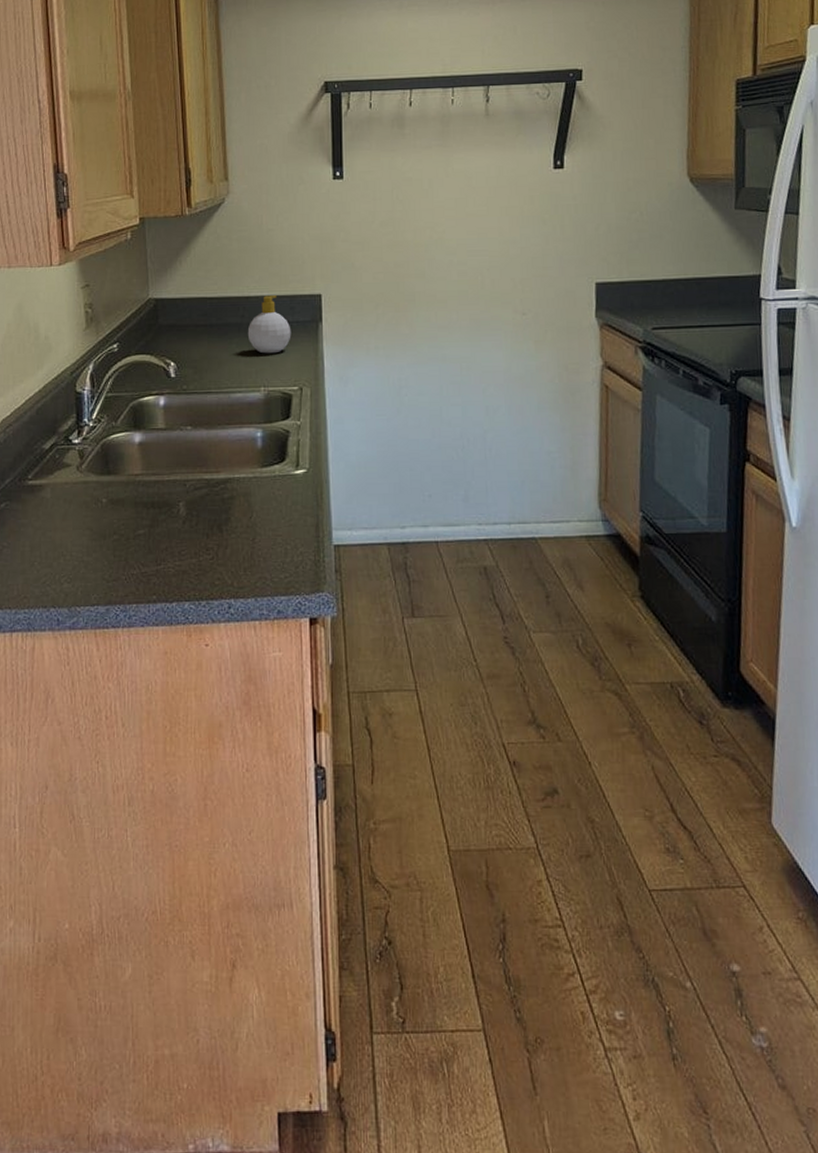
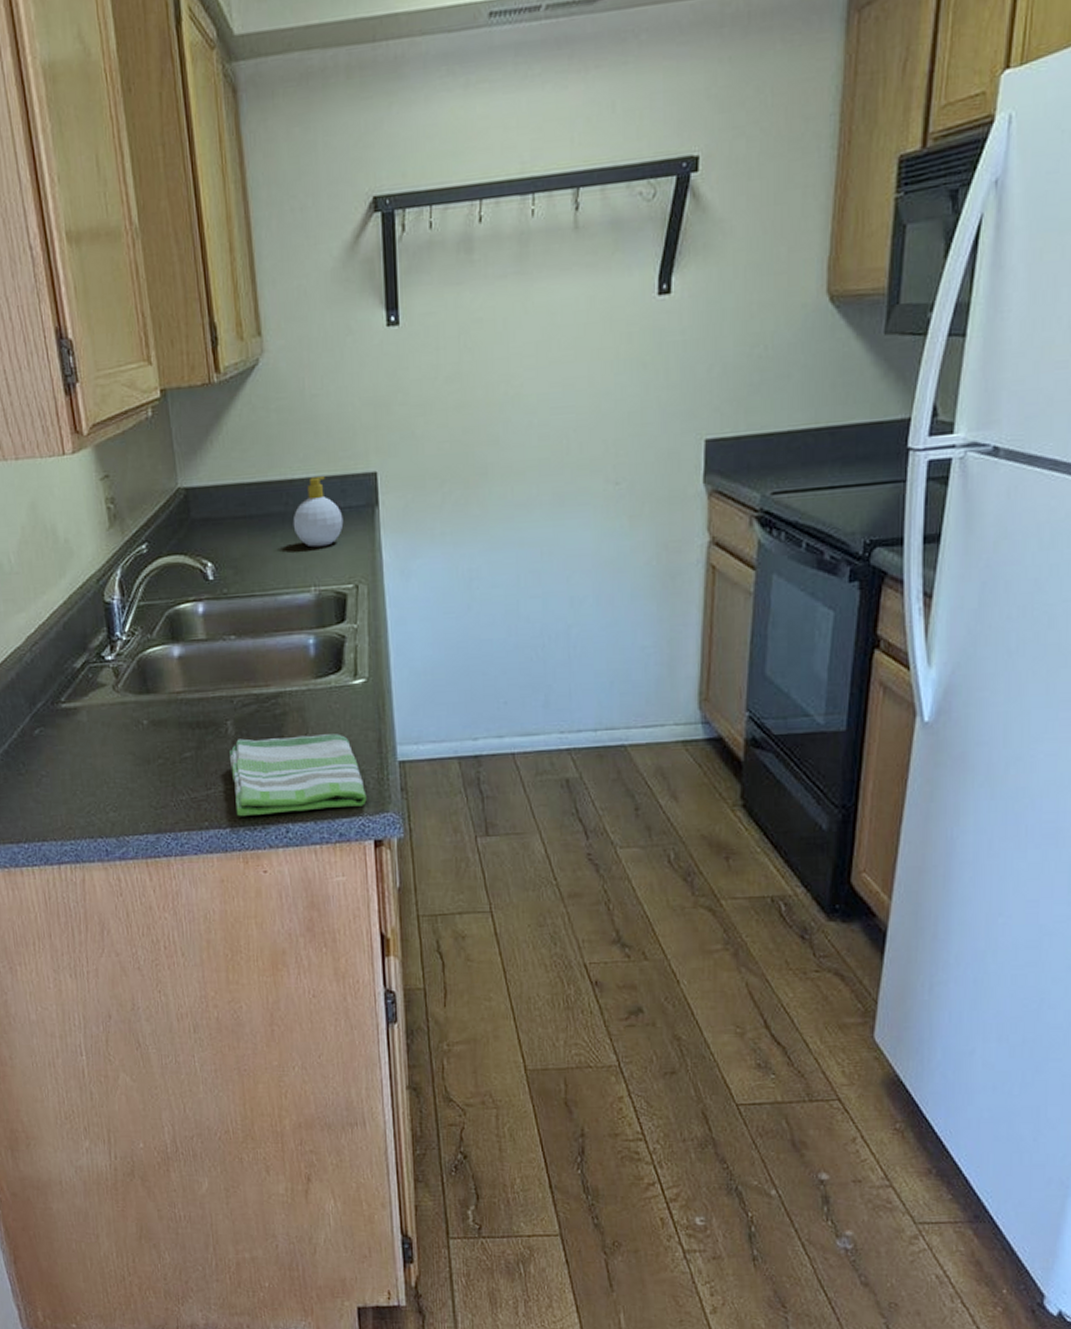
dish towel: none [180,518,304,592] -> present [230,734,367,817]

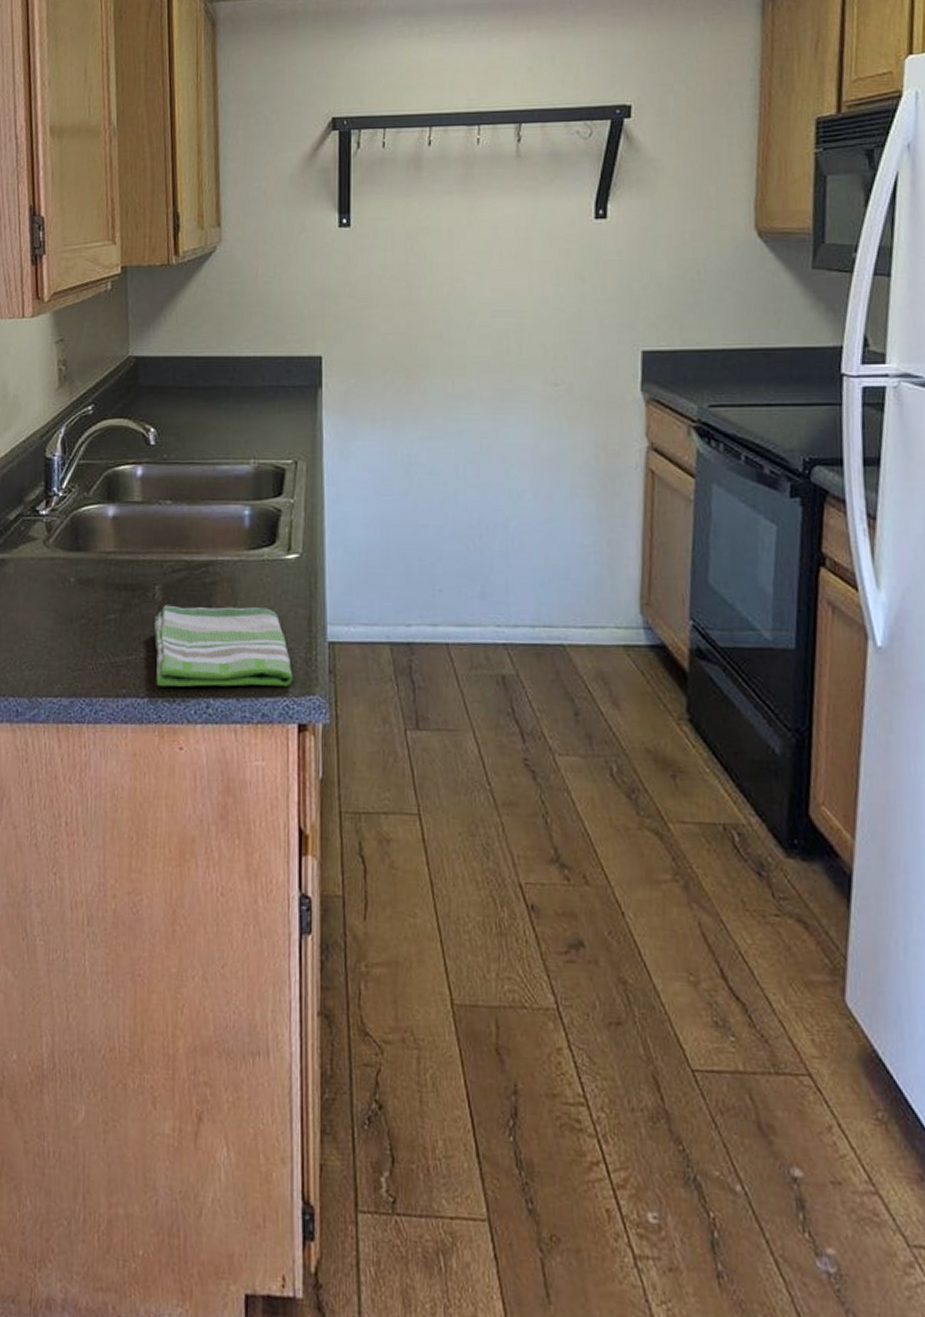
soap bottle: present [293,476,344,547] -> none [237,356,287,422]

